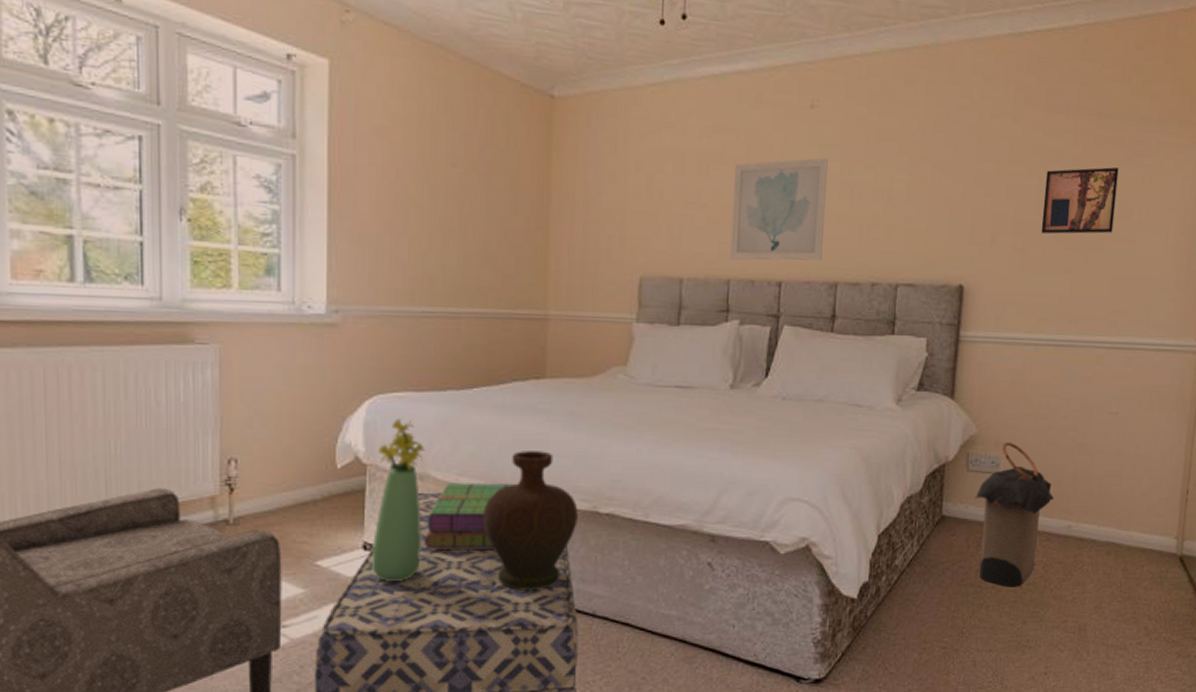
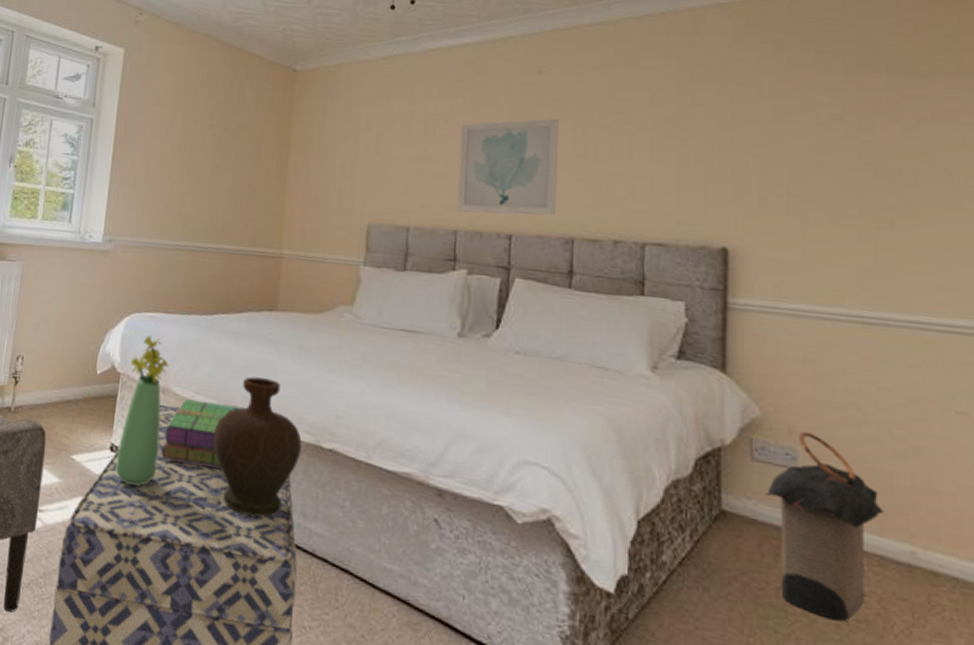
wall art: present [1041,166,1119,234] -> none [824,125,928,199]

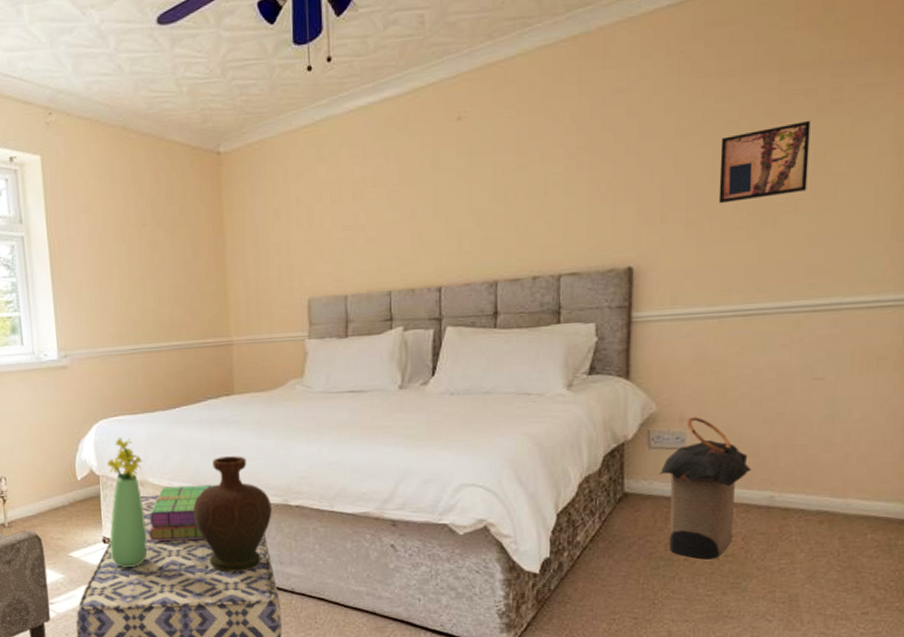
wall art: present [458,118,559,216] -> none [388,164,480,272]
wall art: none [824,125,928,199] -> present [718,120,811,204]

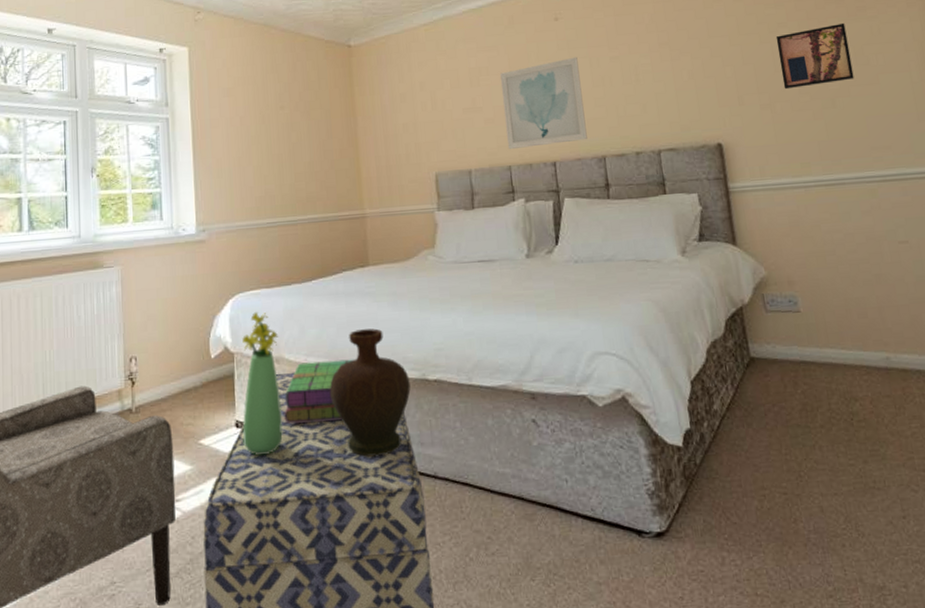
wall art: none [388,164,480,272] -> present [500,56,587,149]
laundry hamper: present [659,416,752,560] -> none [780,279,864,426]

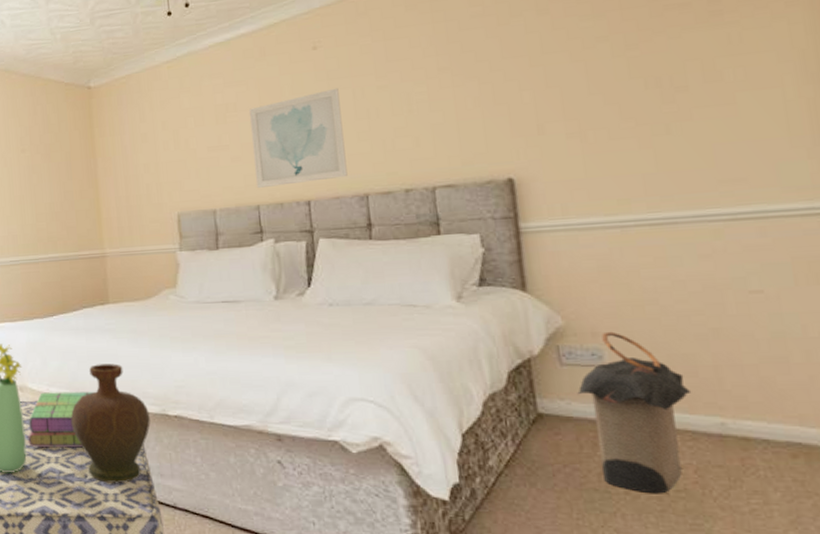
wall art: present [775,22,855,90] -> none [592,31,700,115]
laundry hamper: none [780,279,864,426] -> present [577,331,692,494]

